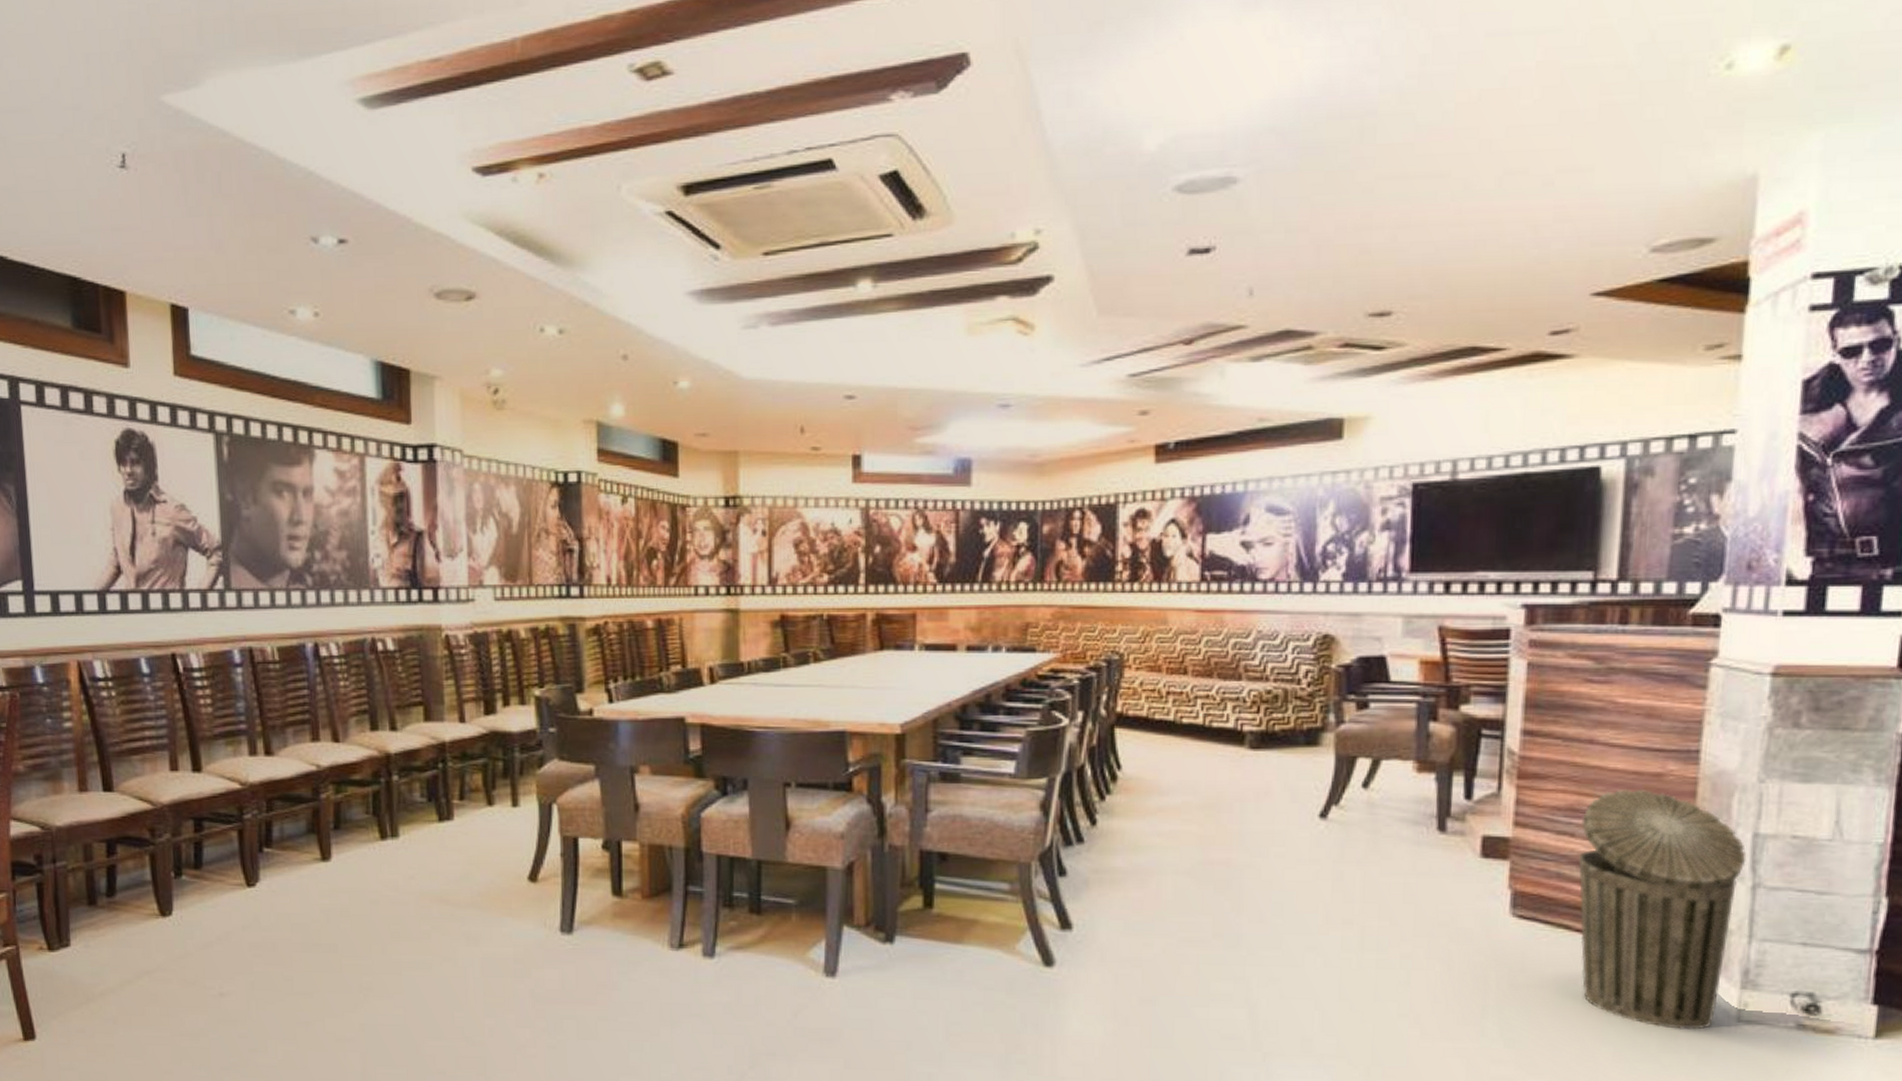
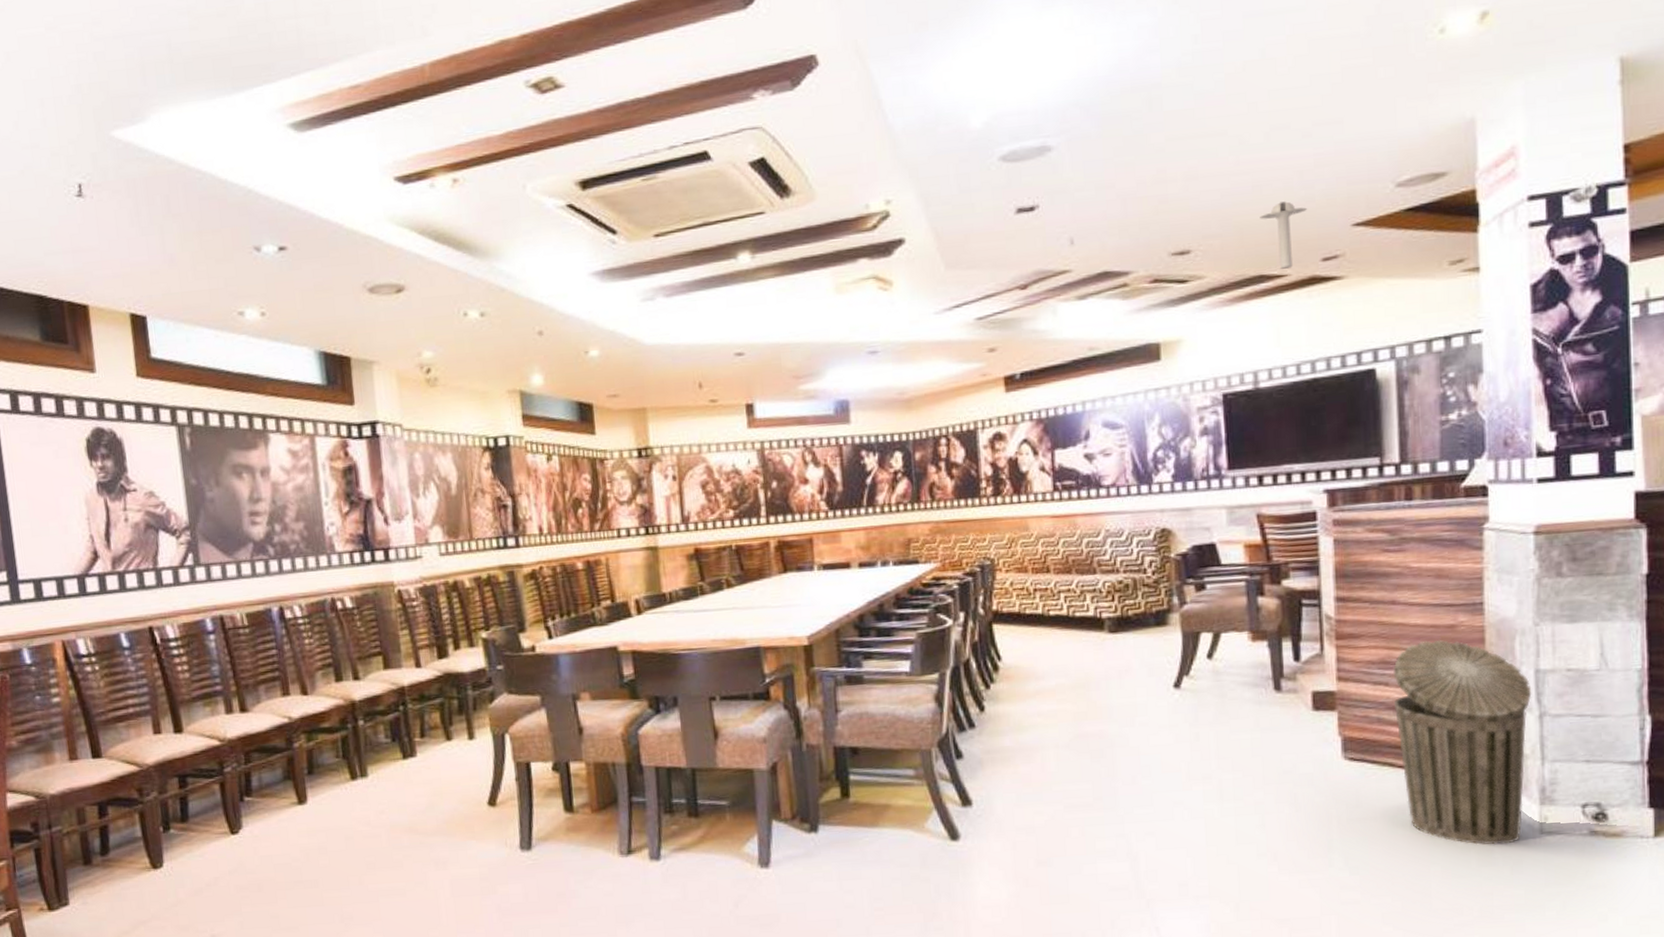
ceiling light: none [1480,261,1540,341] -> present [1260,201,1308,269]

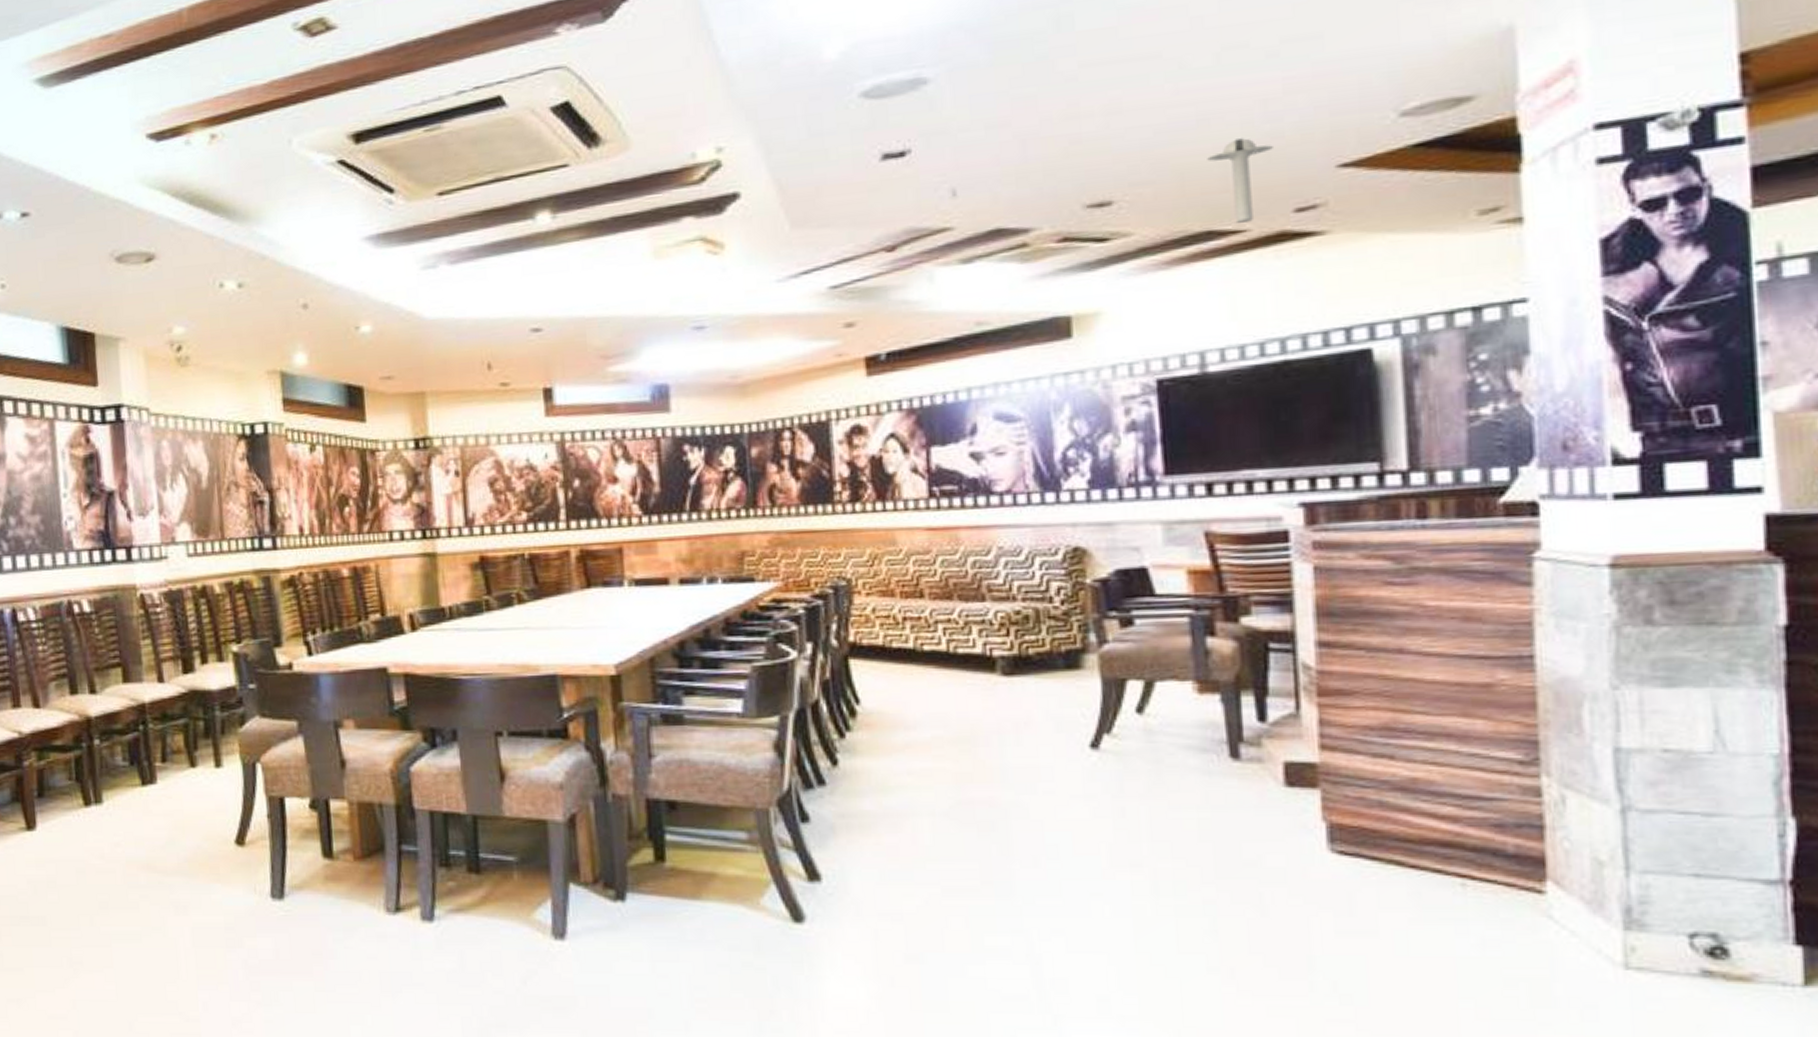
trash can: present [1393,639,1532,845] -> none [1401,702,1609,980]

